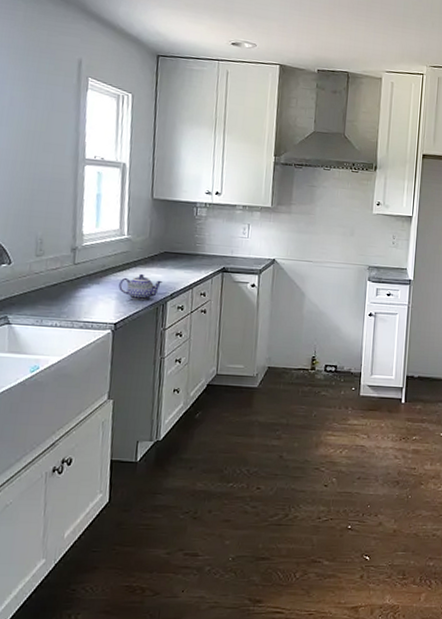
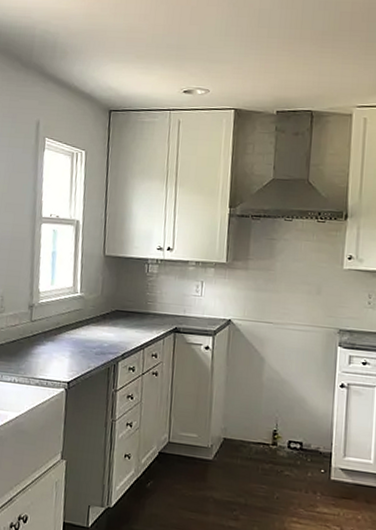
teapot: present [119,273,163,301] -> none [72,332,114,360]

